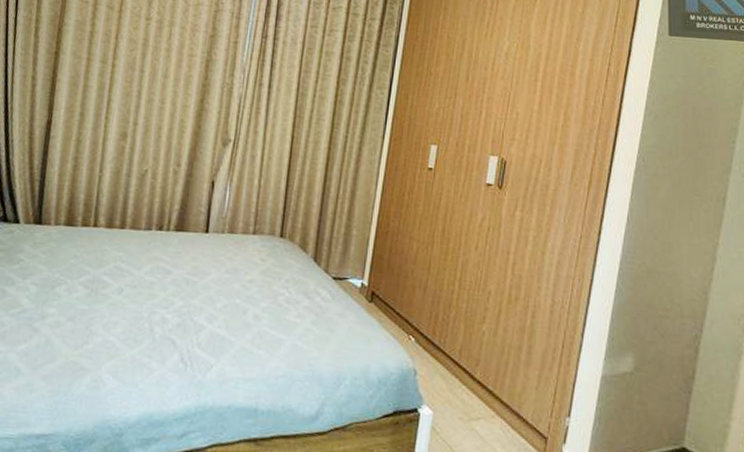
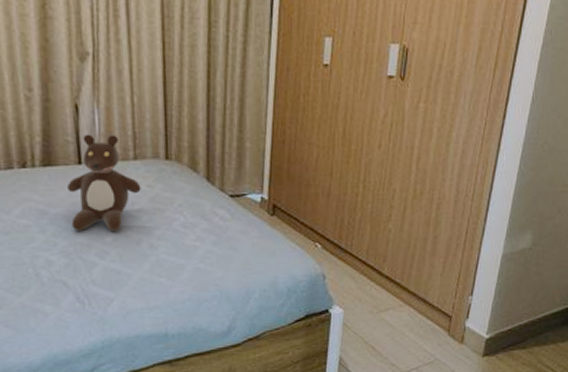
stuffed animal: none [190,207,255,299] -> present [67,134,141,232]

